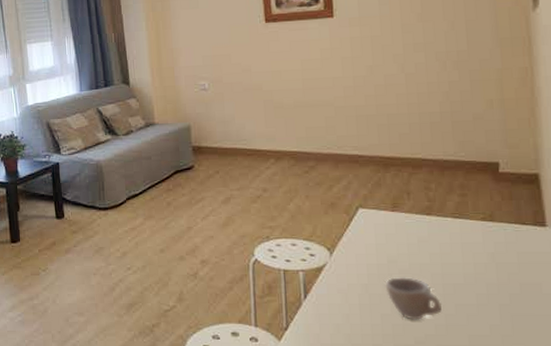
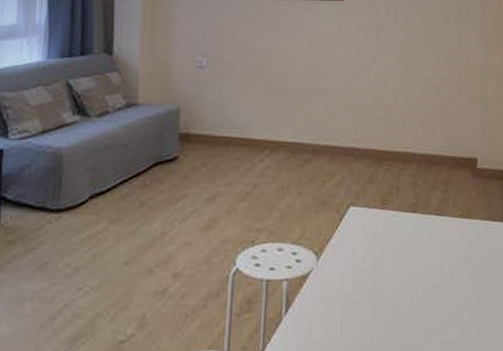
cup: present [385,277,442,320] -> none [368,281,419,329]

